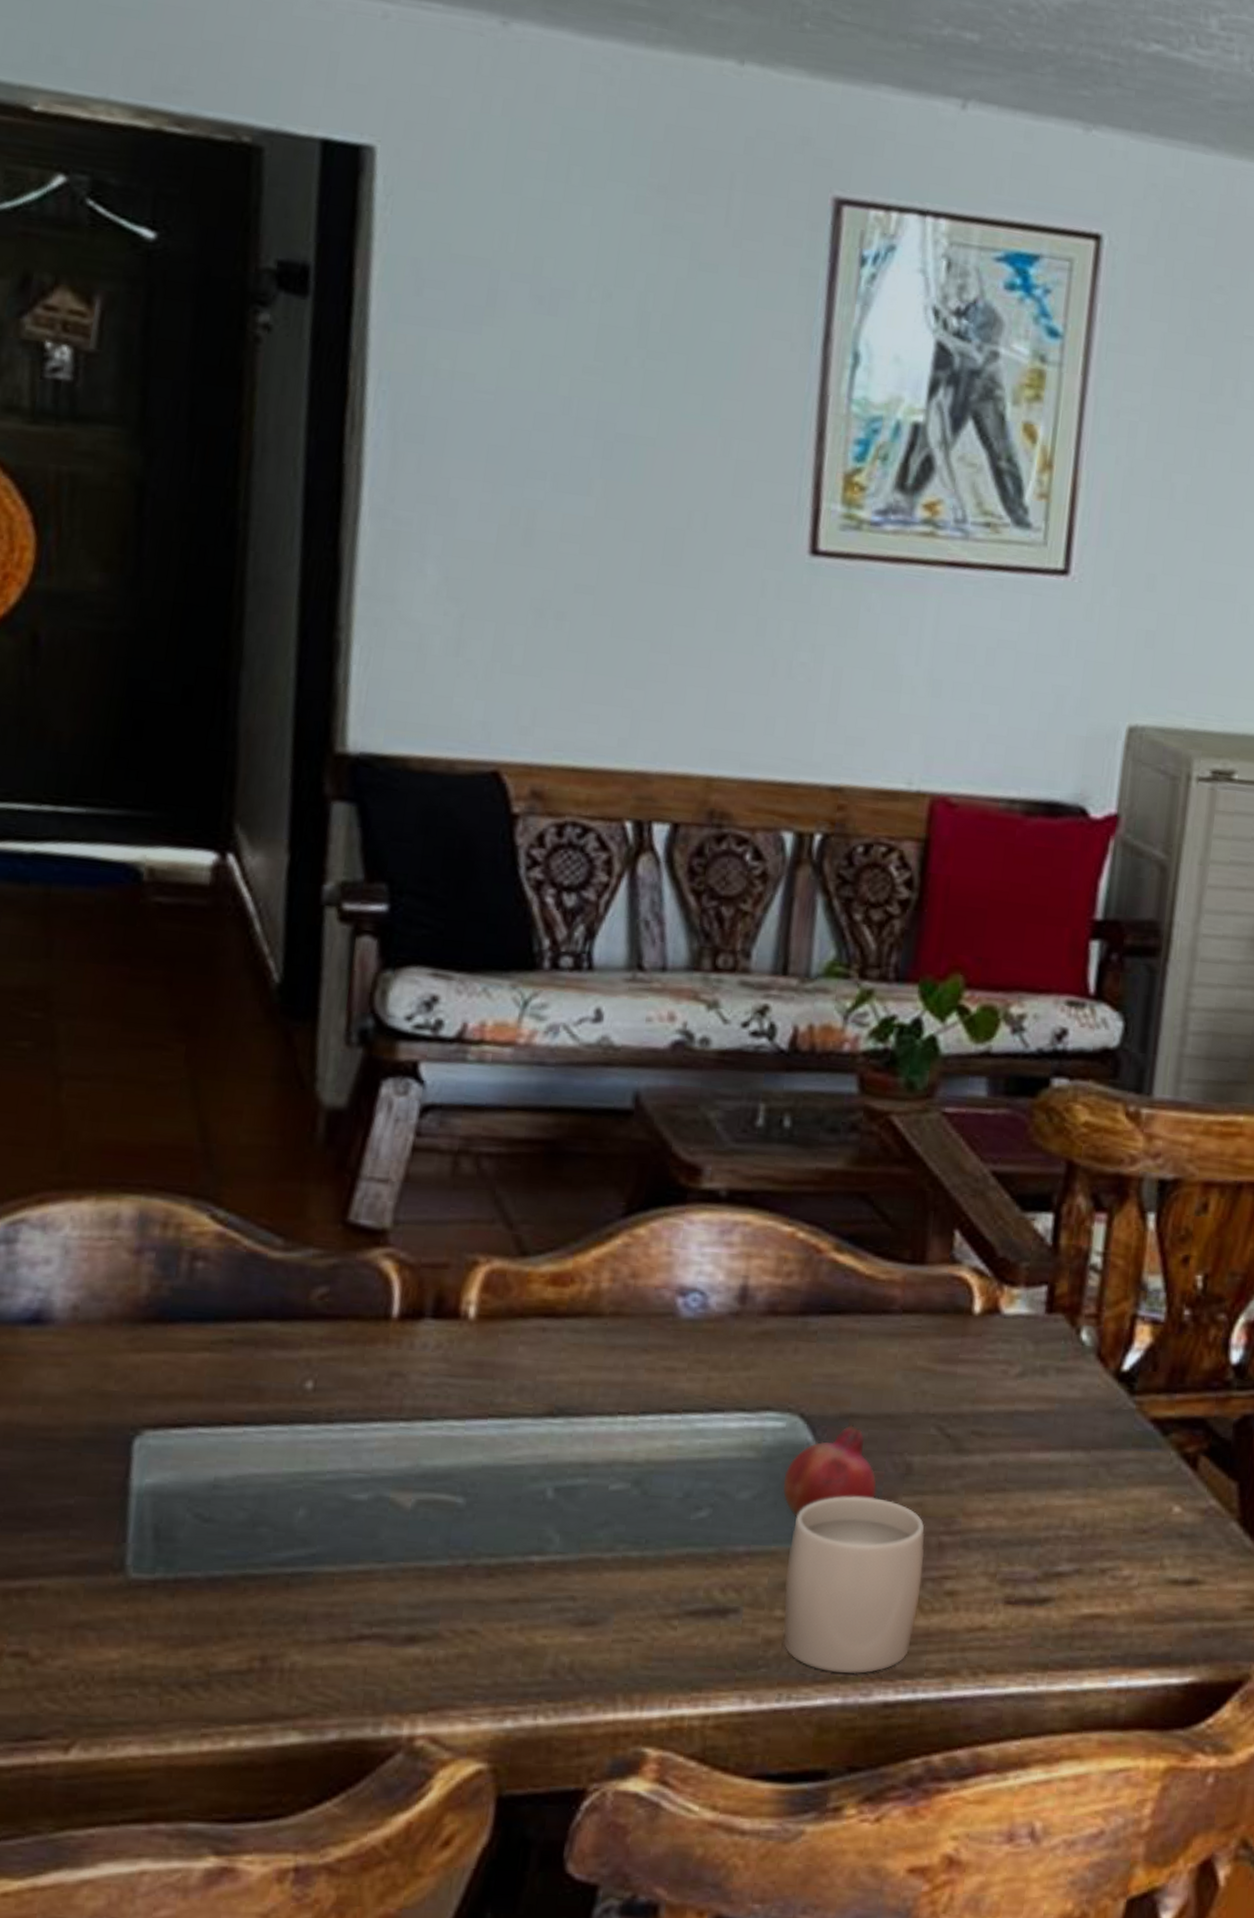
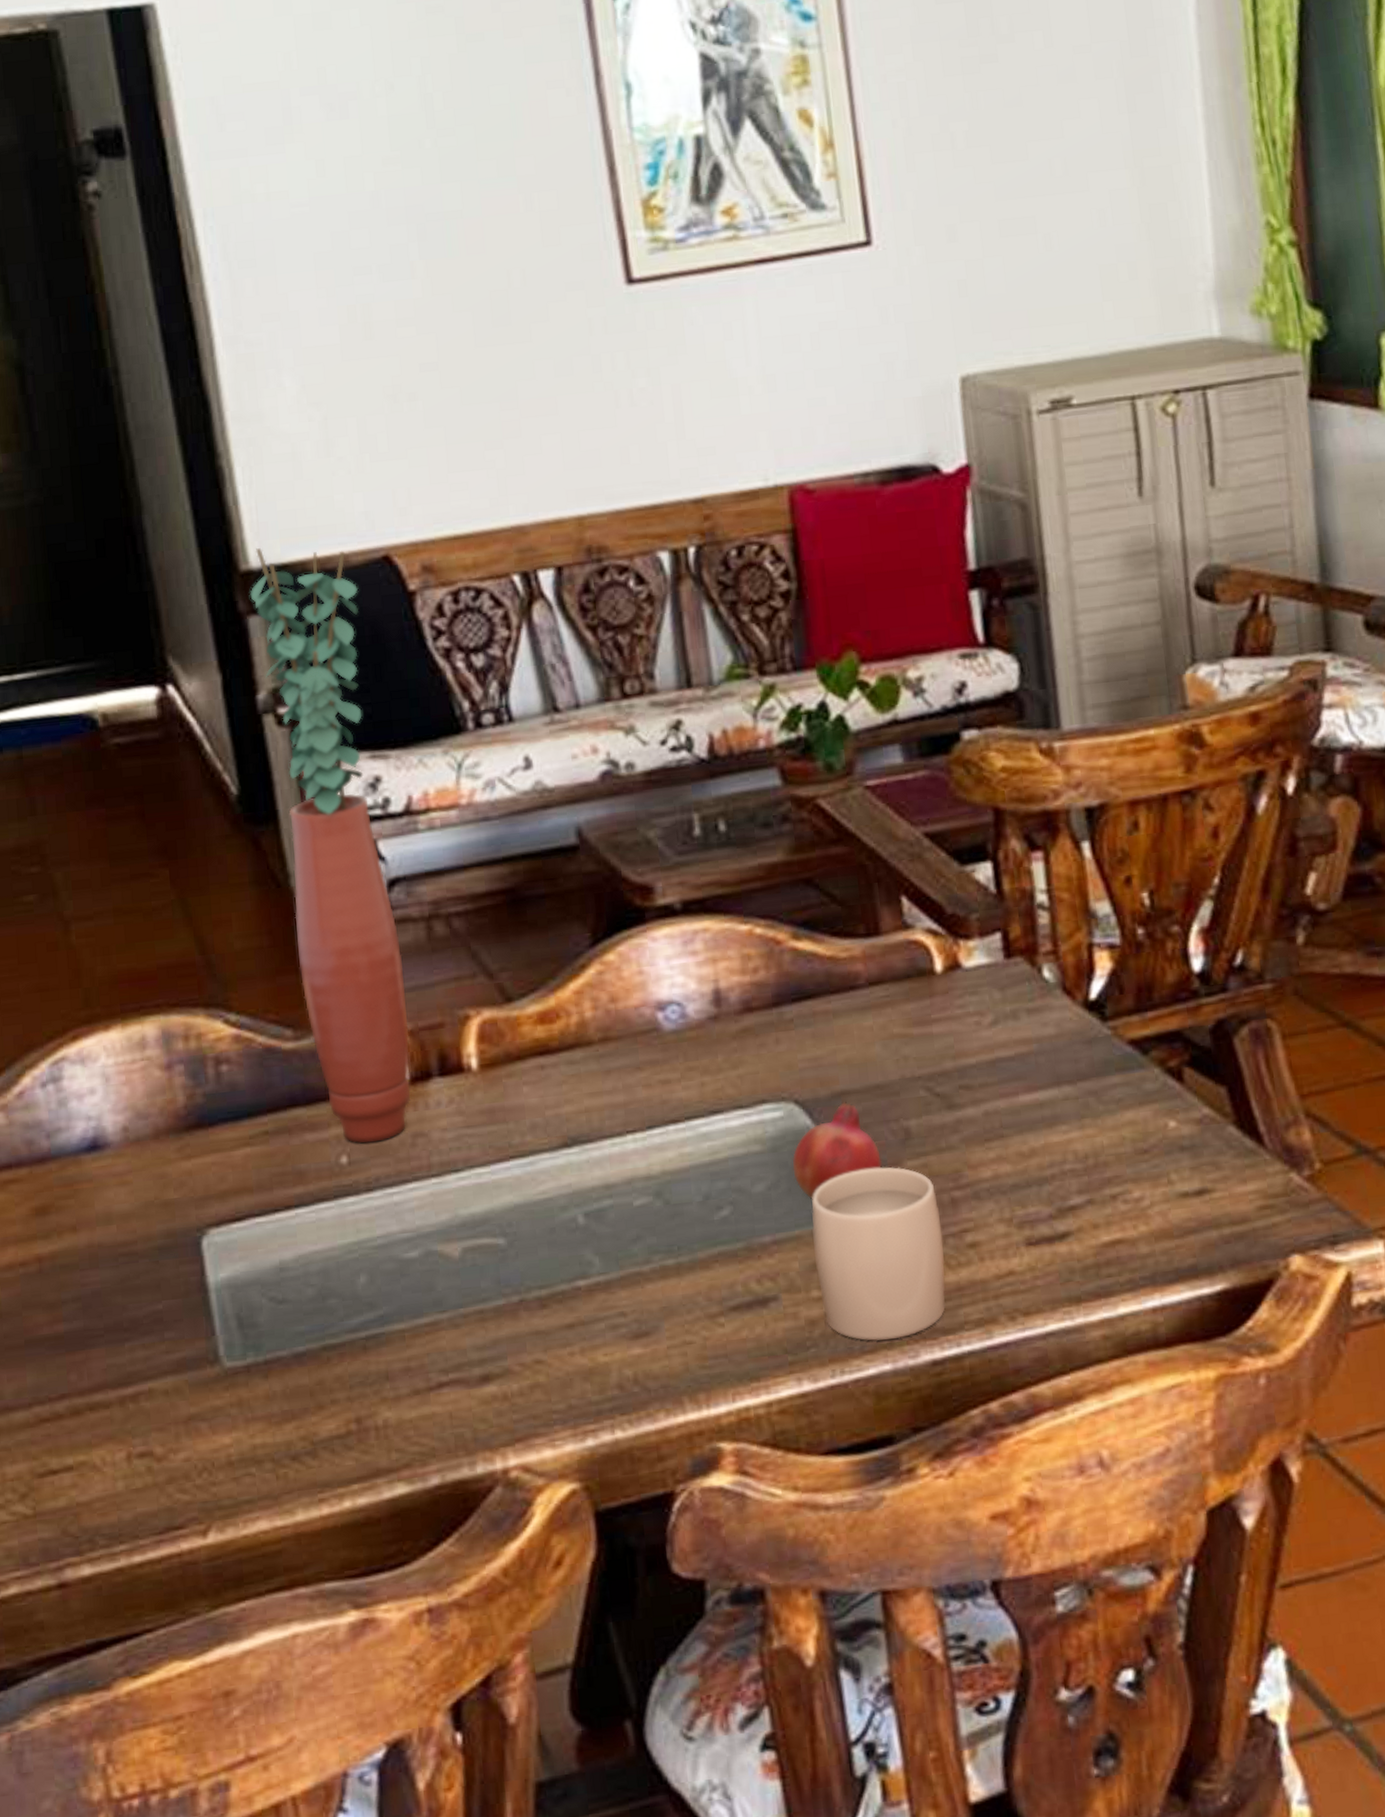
vase: none [303,733,458,1373] -> present [250,548,411,1144]

